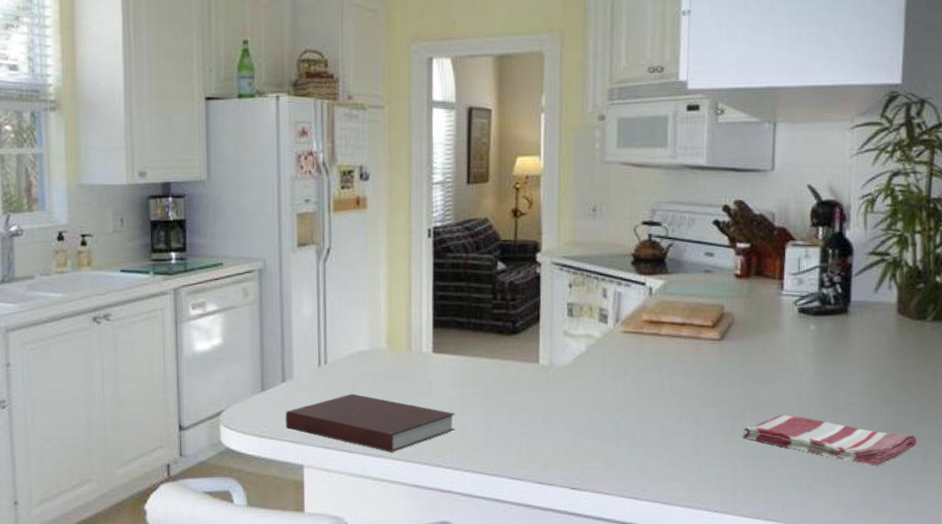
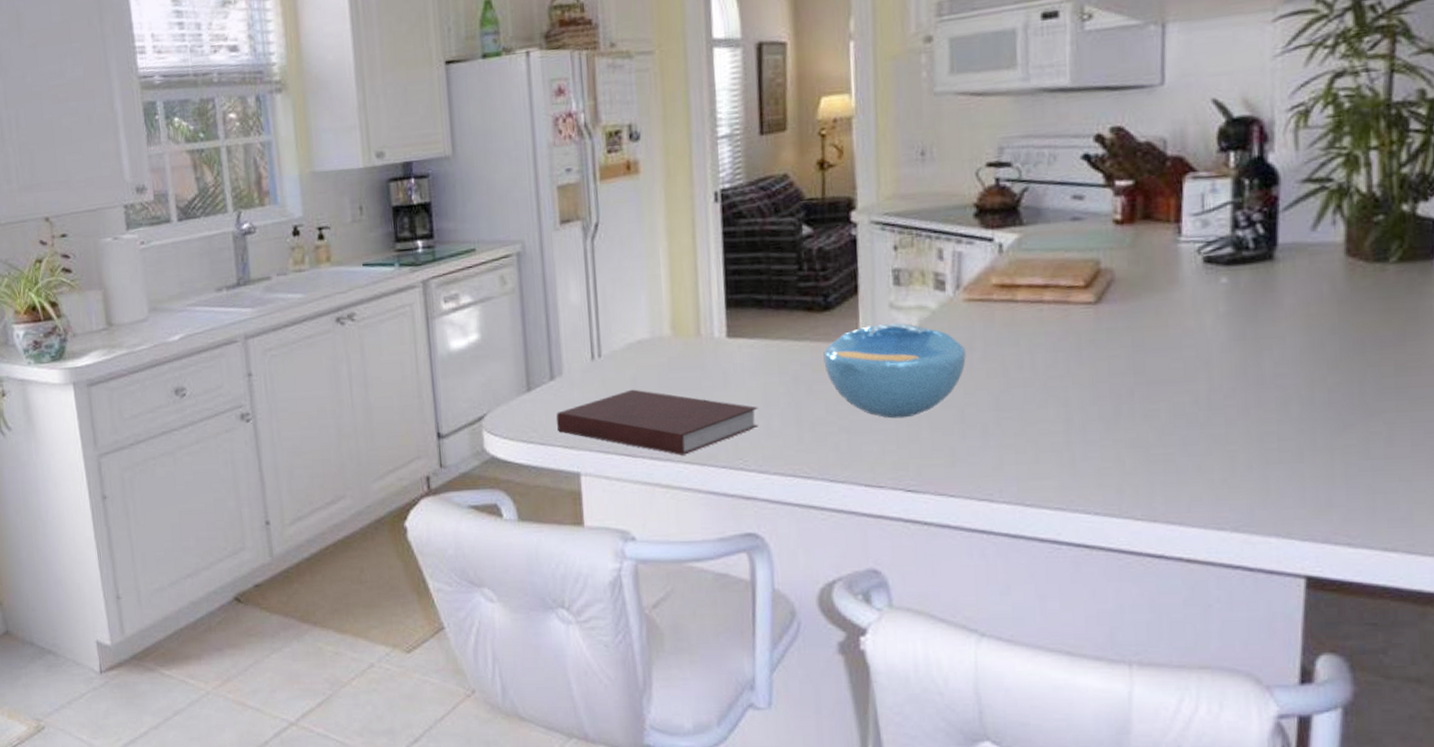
bowl: none [510,347,621,427] -> present [823,322,966,419]
dish towel: present [742,414,917,467] -> none [1129,391,1378,453]

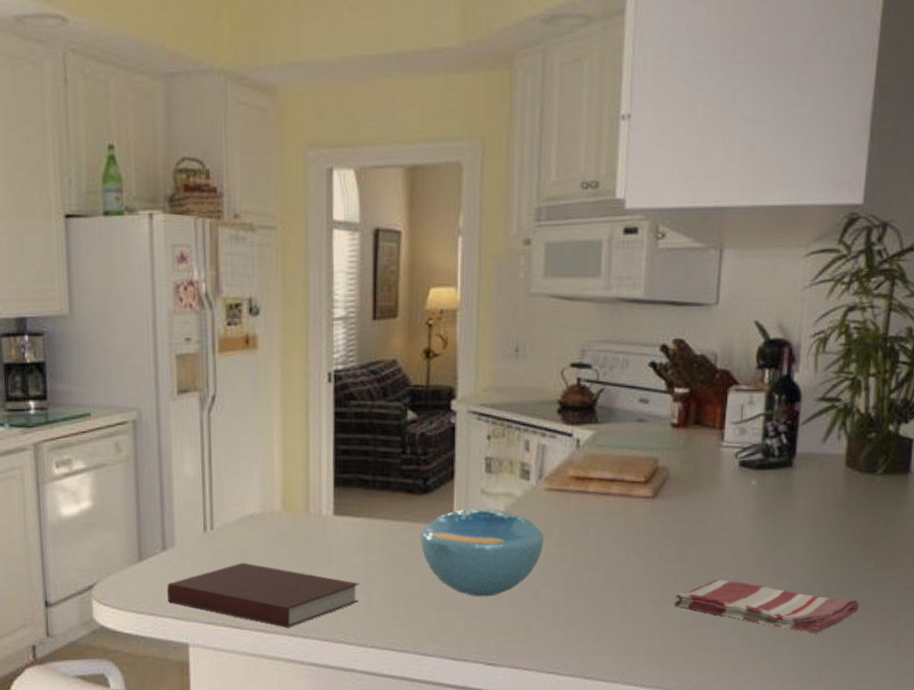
dish towel: none [1129,391,1378,453] -> present [673,579,859,634]

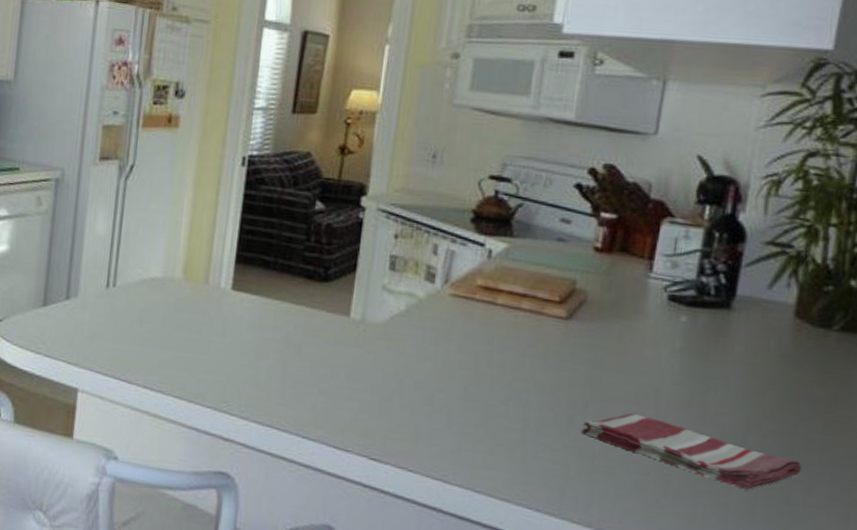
notebook: present [166,562,360,628] -> none [64,321,249,390]
bowl: present [421,507,544,597] -> none [315,302,444,392]

